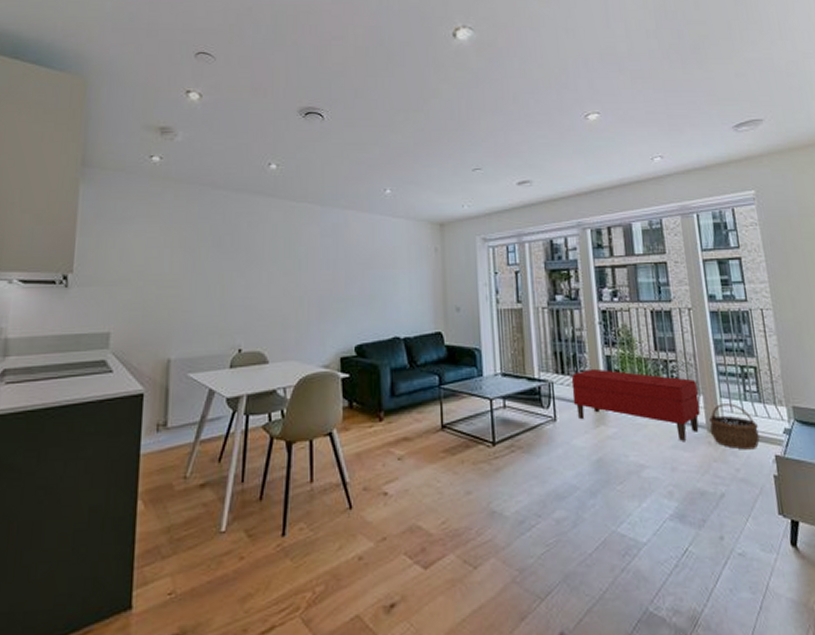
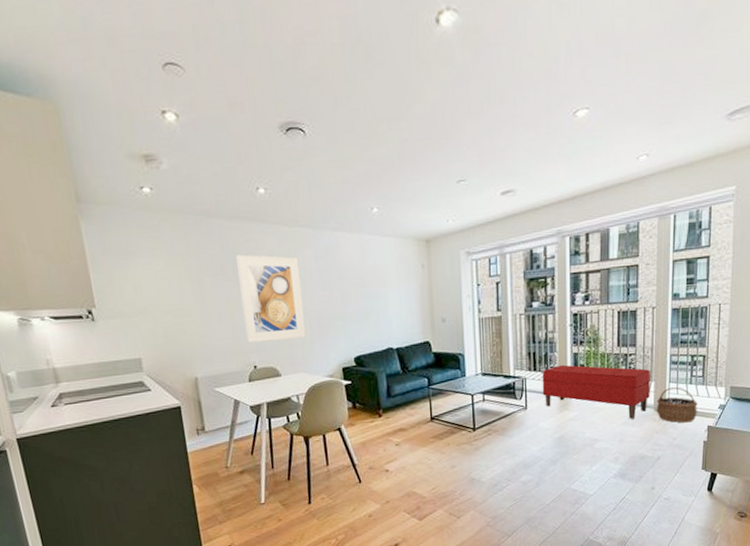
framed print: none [235,226,303,322] -> present [235,254,306,343]

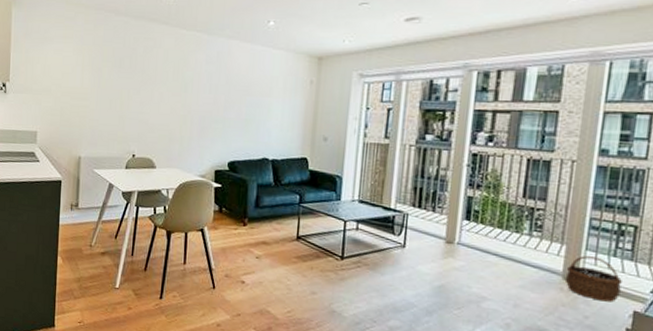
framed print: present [235,254,306,343] -> none [130,50,191,136]
bench: present [542,364,652,419] -> none [425,206,563,283]

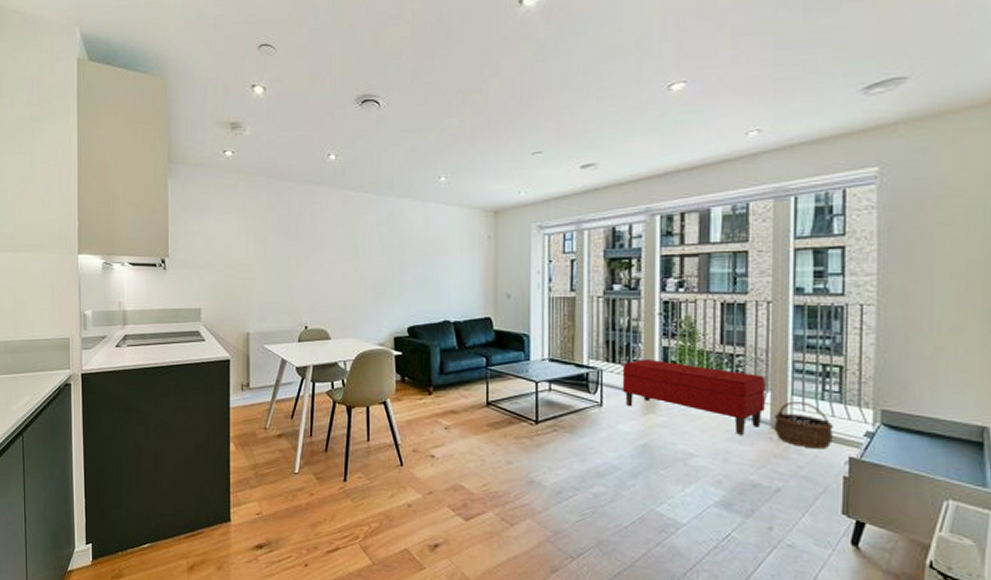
bench: none [425,206,563,283] -> present [622,358,767,435]

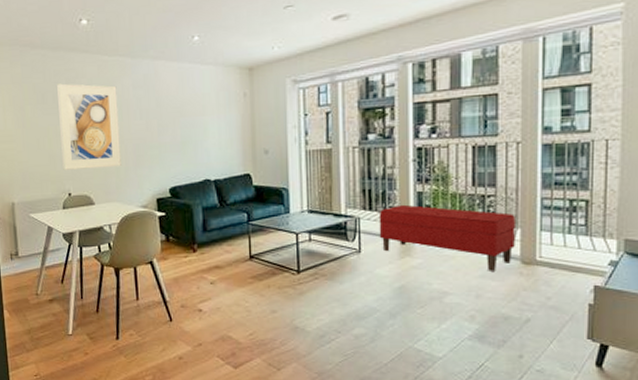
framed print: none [300,216,361,303] -> present [56,83,121,170]
wicker basket: present [775,401,833,449] -> none [525,236,579,280]

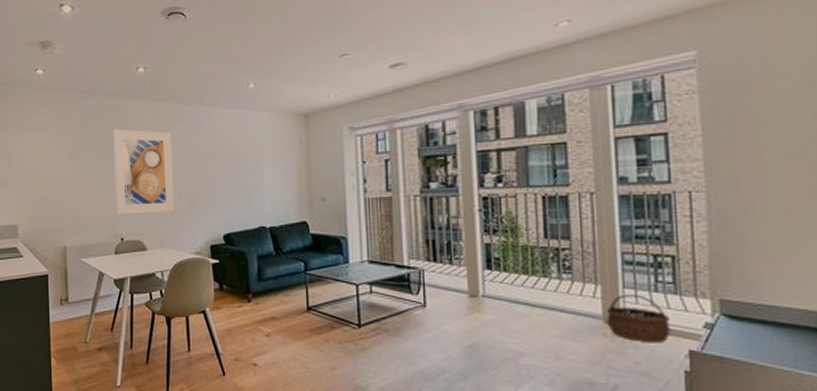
bench: present [379,204,517,271] -> none [444,256,596,331]
wicker basket: none [525,236,579,280] -> present [607,294,670,343]

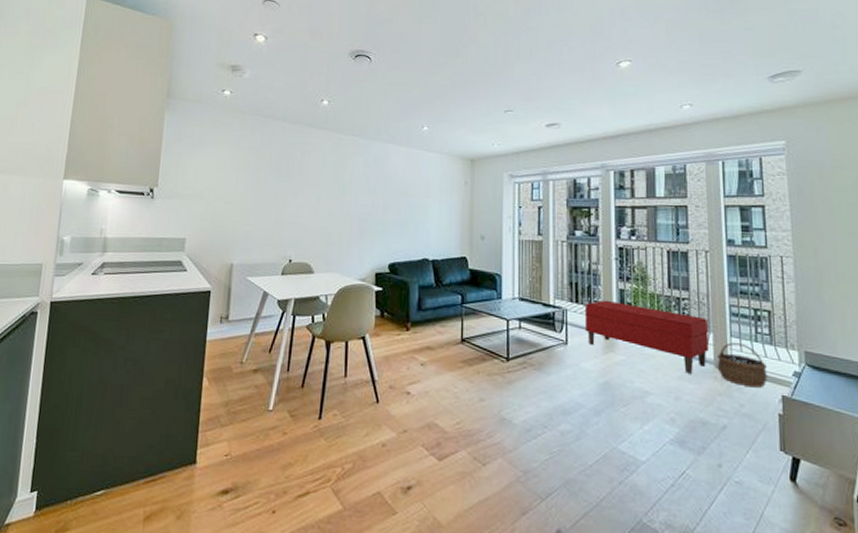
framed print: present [112,129,175,215] -> none [287,154,349,239]
bench: none [444,256,596,331] -> present [584,300,709,374]

